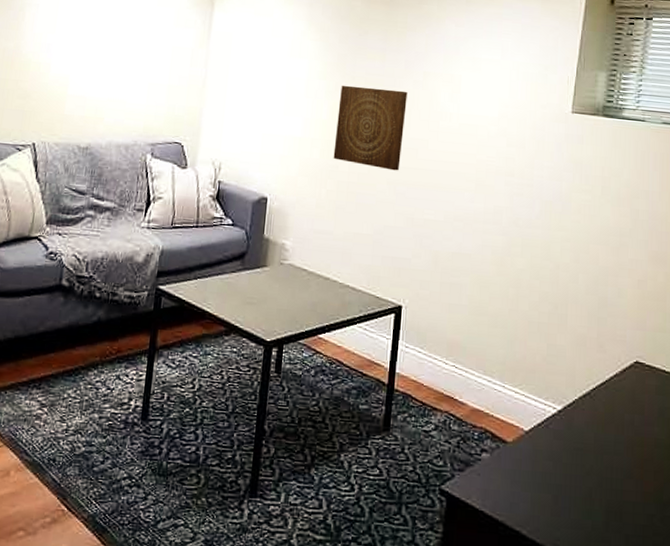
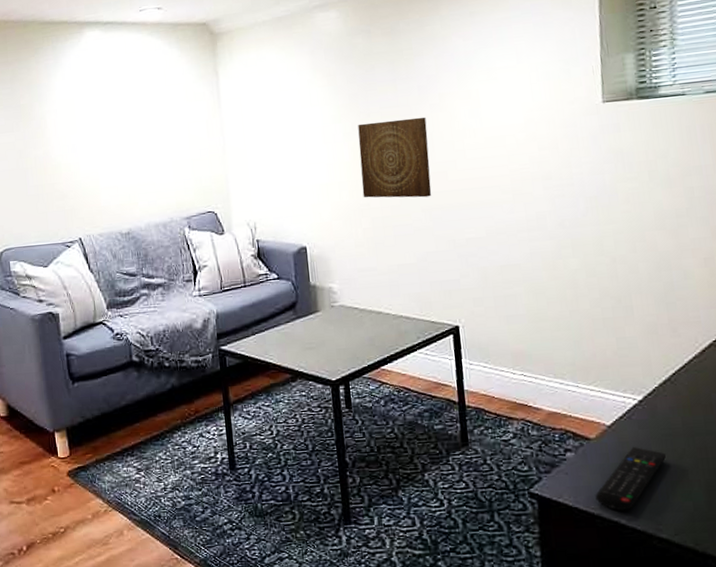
remote control: none [502,455,575,522] -> present [595,446,667,511]

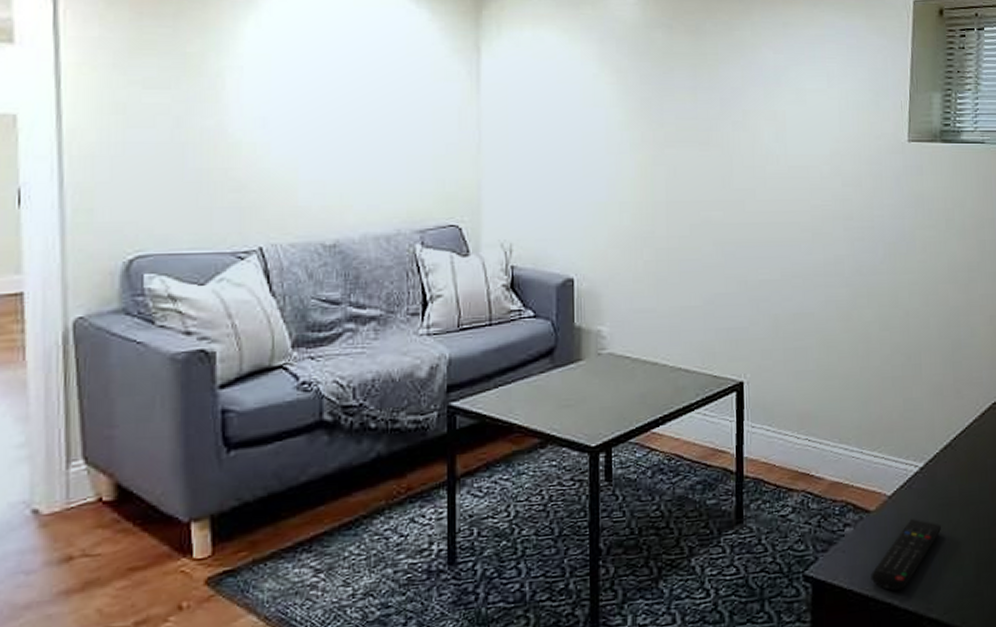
wall art: present [358,117,432,198] -> none [647,134,727,229]

